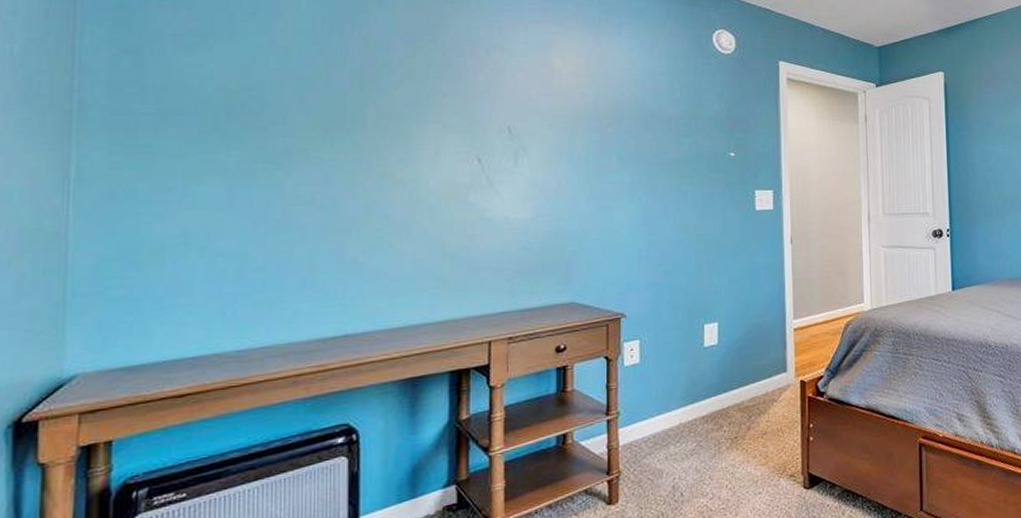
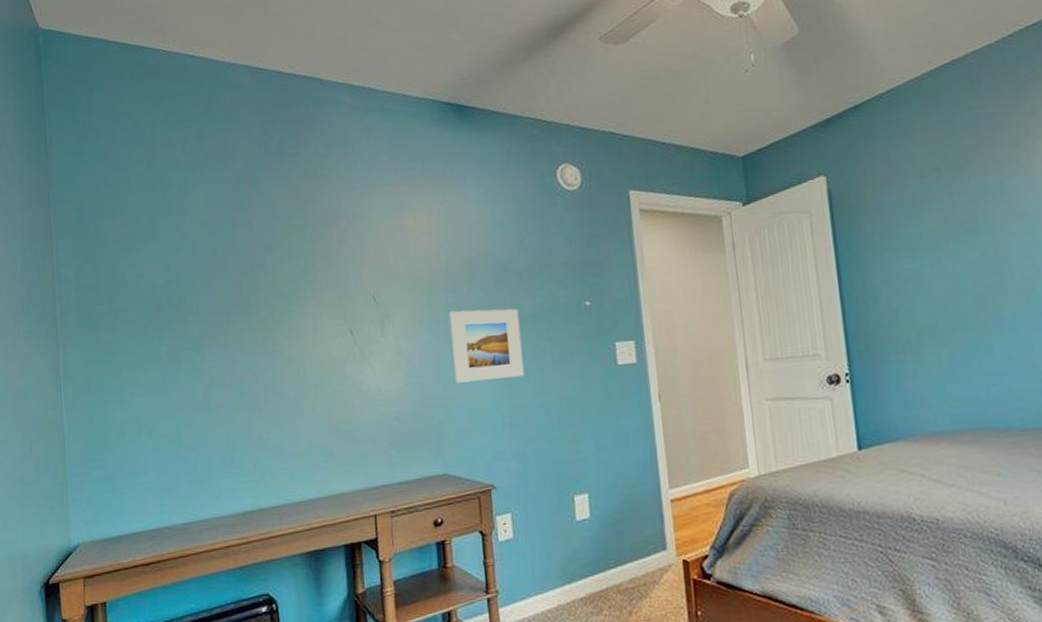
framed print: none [592,149,665,217] -> present [449,308,525,383]

